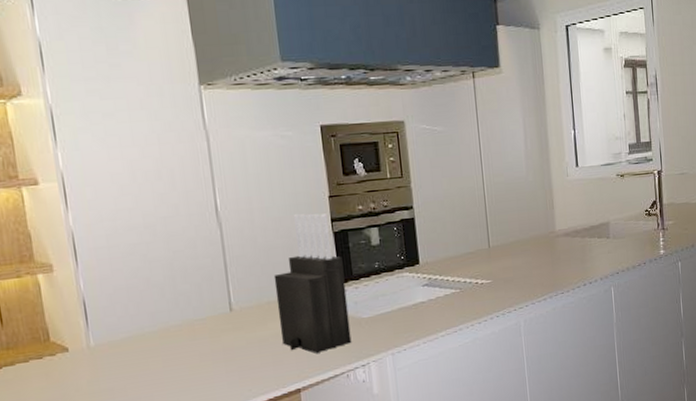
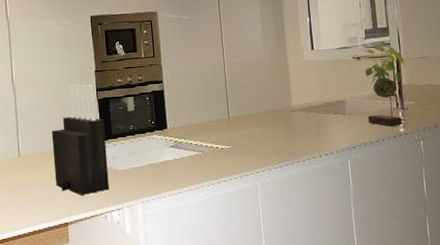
plant: none [625,159,666,249] -> present [362,43,406,126]

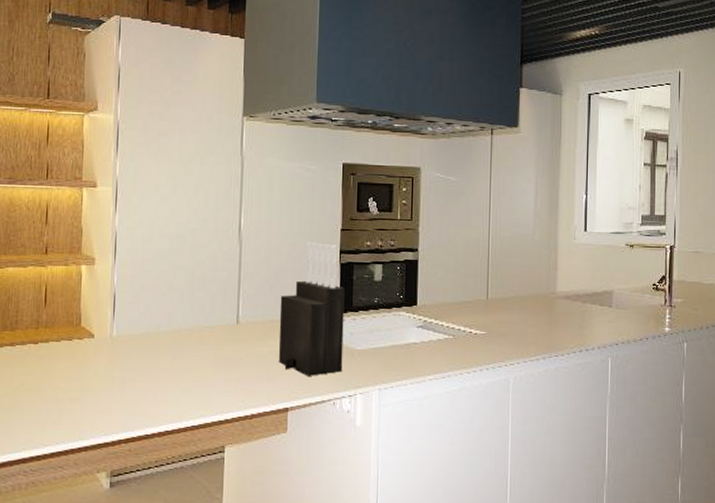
plant: present [362,43,406,126] -> none [633,232,679,324]

